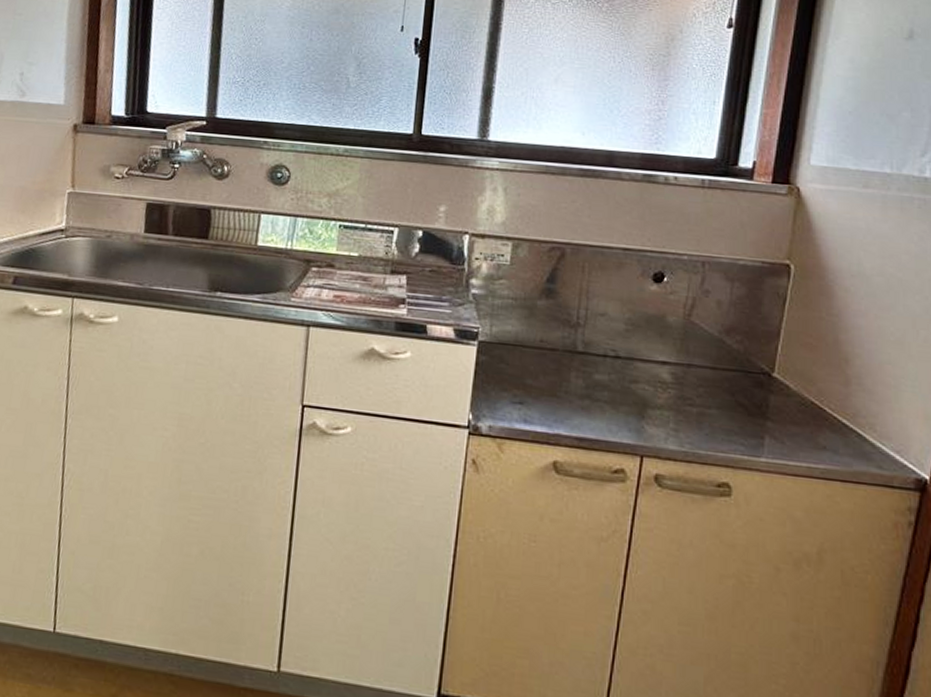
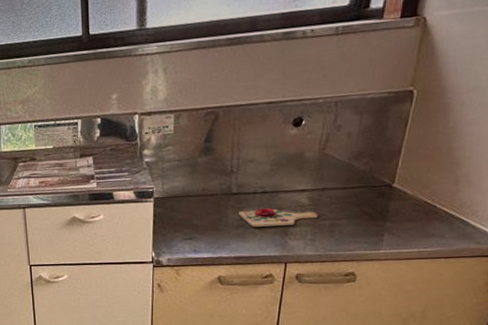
cutting board: none [584,374,683,406] -> present [239,207,319,227]

